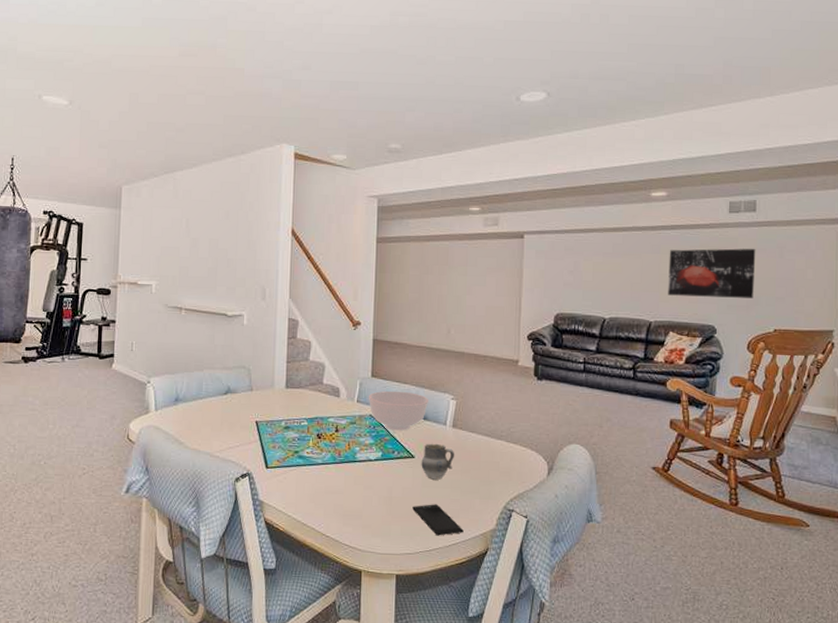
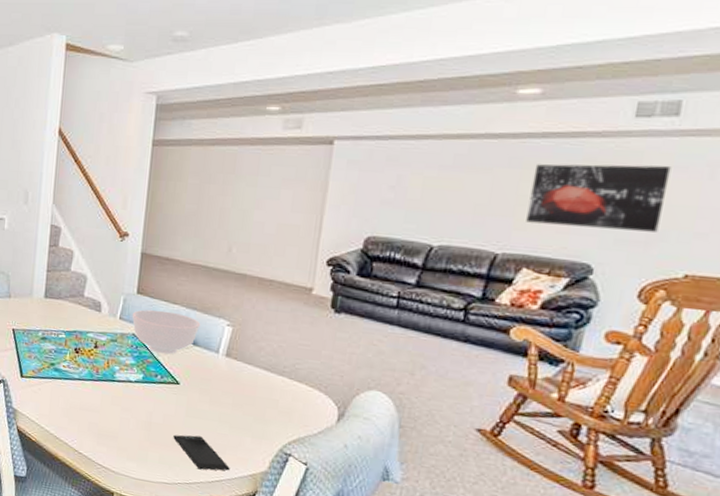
cup: present [421,443,455,480] -> none [186,370,227,411]

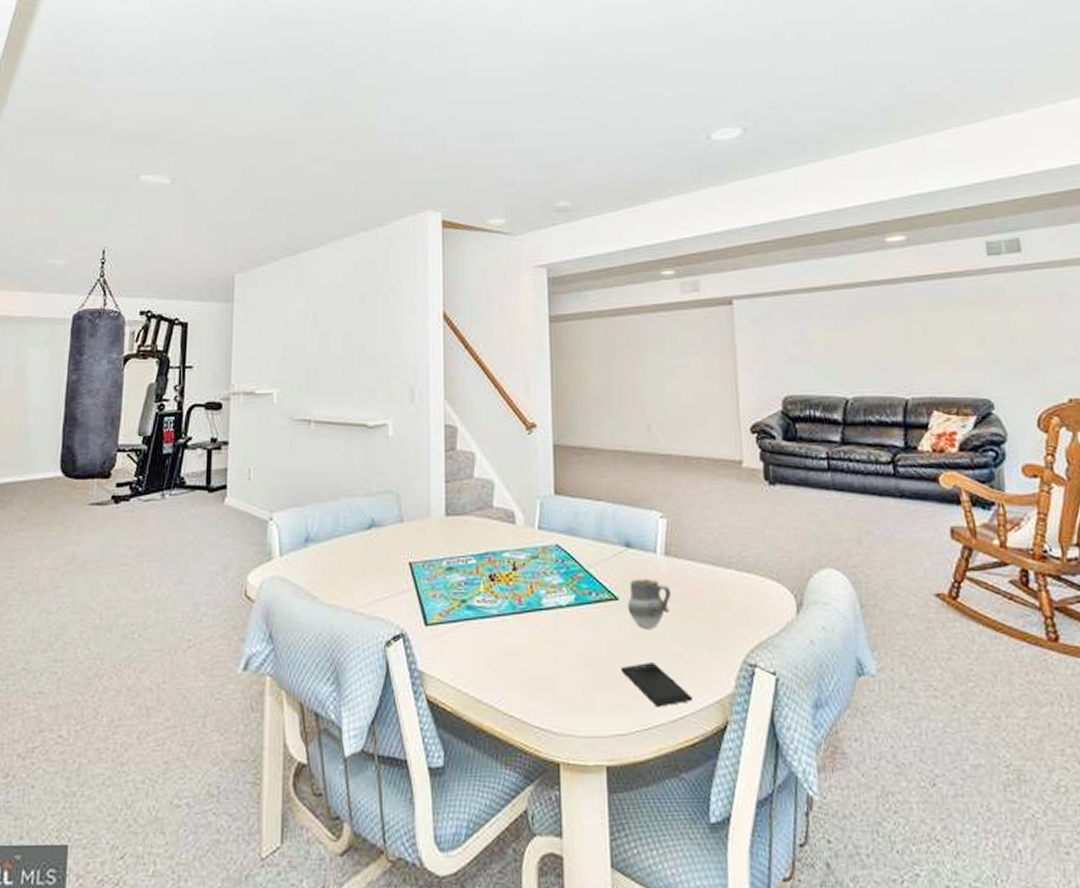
bowl: present [131,309,201,355] -> none [552,510,632,564]
cup: none [186,370,227,411] -> present [627,578,672,628]
wall art: present [526,164,672,232] -> none [918,298,1036,364]

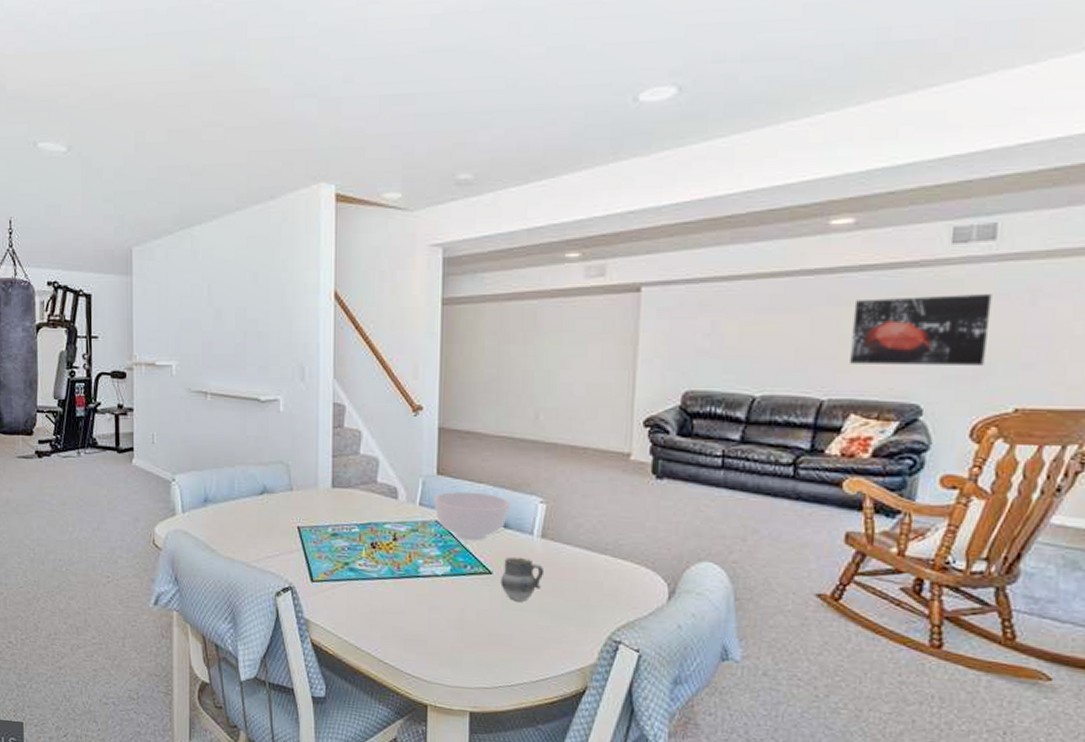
bowl: none [552,510,632,564] -> present [433,491,511,541]
smartphone: present [621,662,693,707] -> none [490,630,555,669]
wall art: none [918,298,1036,364] -> present [850,294,992,365]

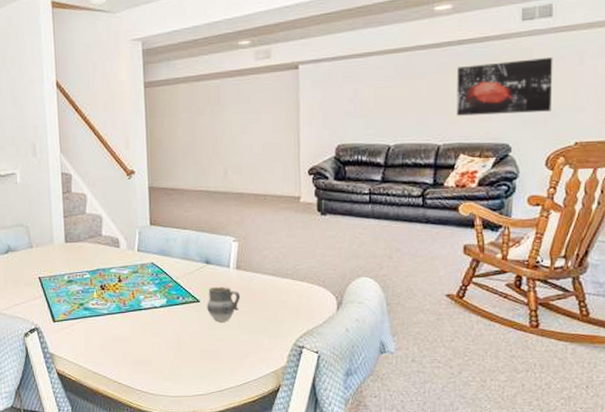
bowl: present [433,491,511,541] -> none [148,237,211,277]

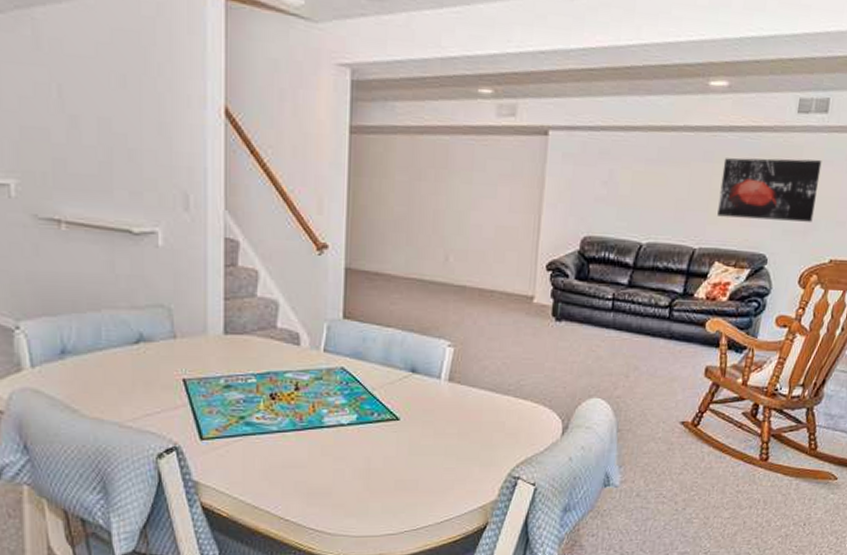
cup: present [207,286,241,322] -> none [408,401,451,446]

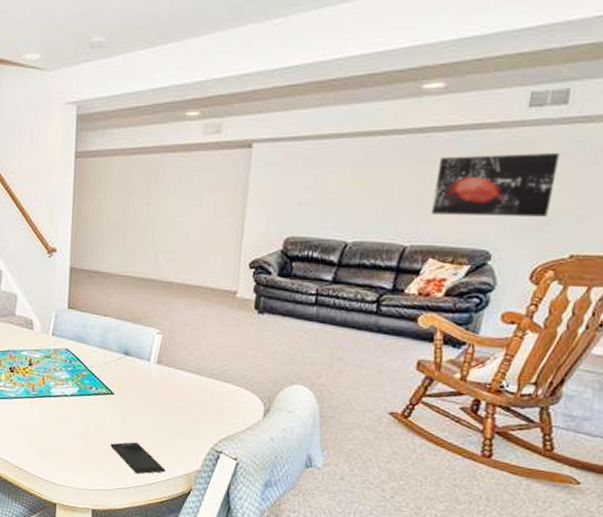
smartphone: none [396,475,459,512] -> present [110,442,166,474]

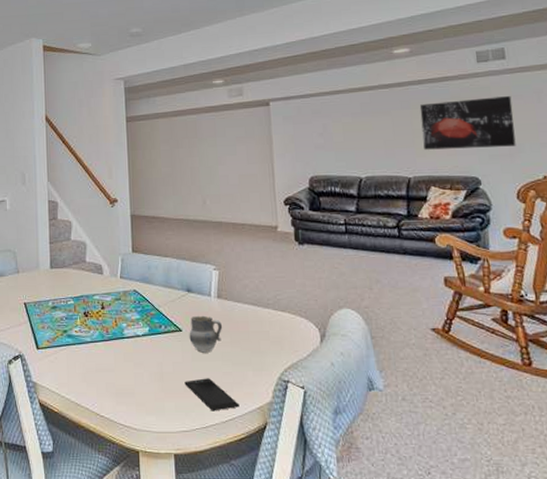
cup: none [121,379,159,418] -> present [189,315,223,353]

